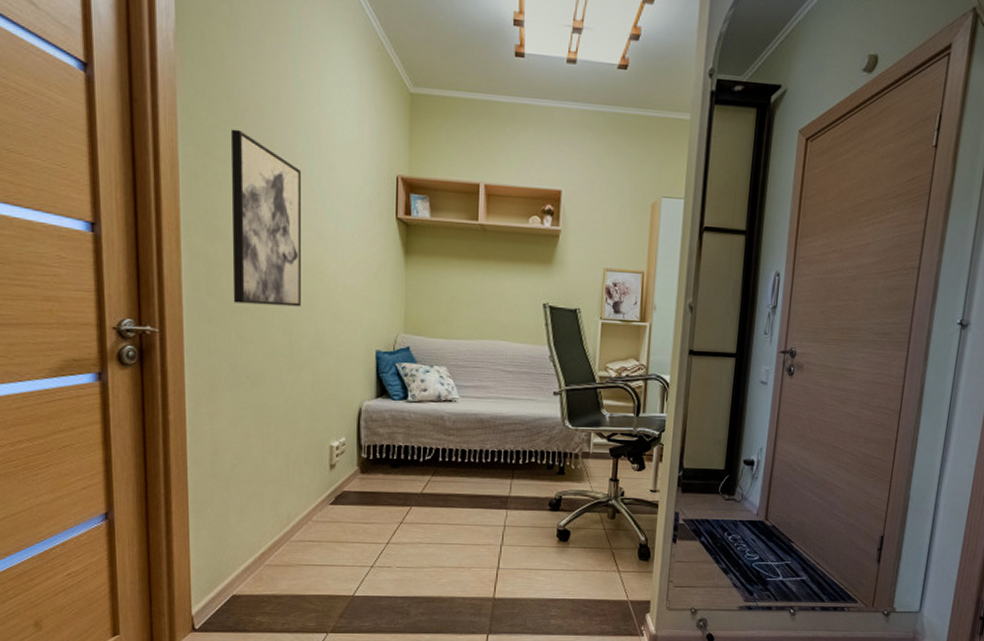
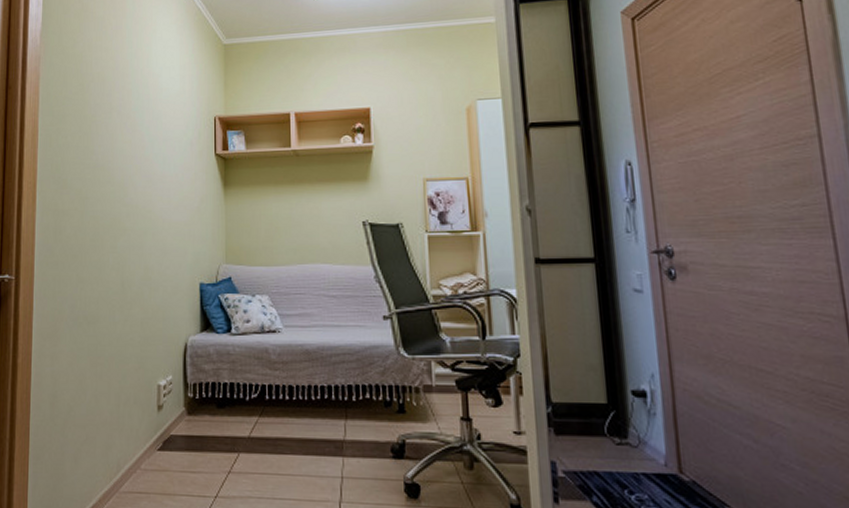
wall art: present [230,129,301,307] -> none [75,97,133,247]

